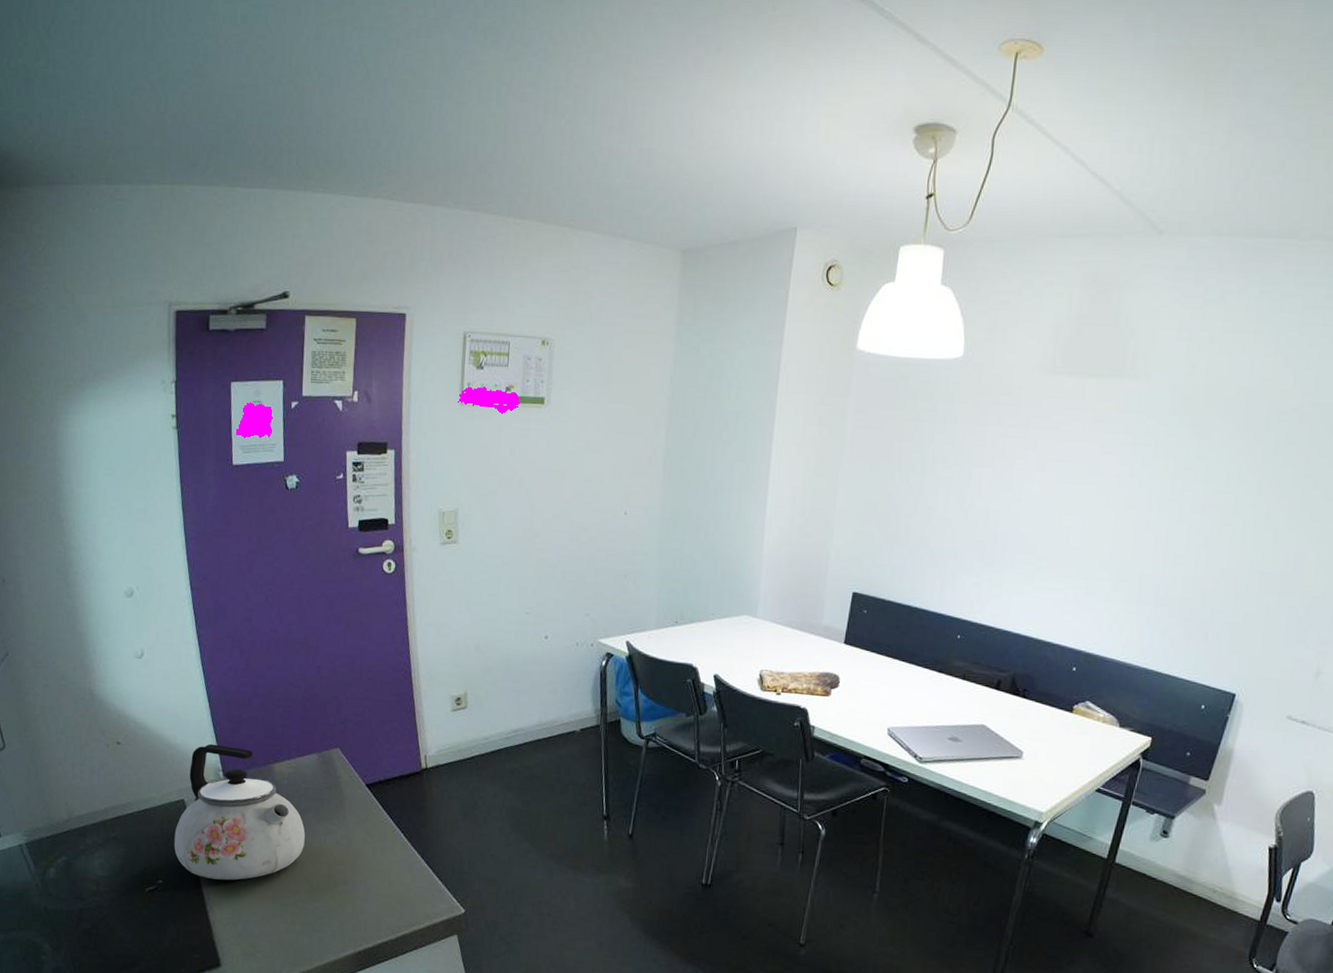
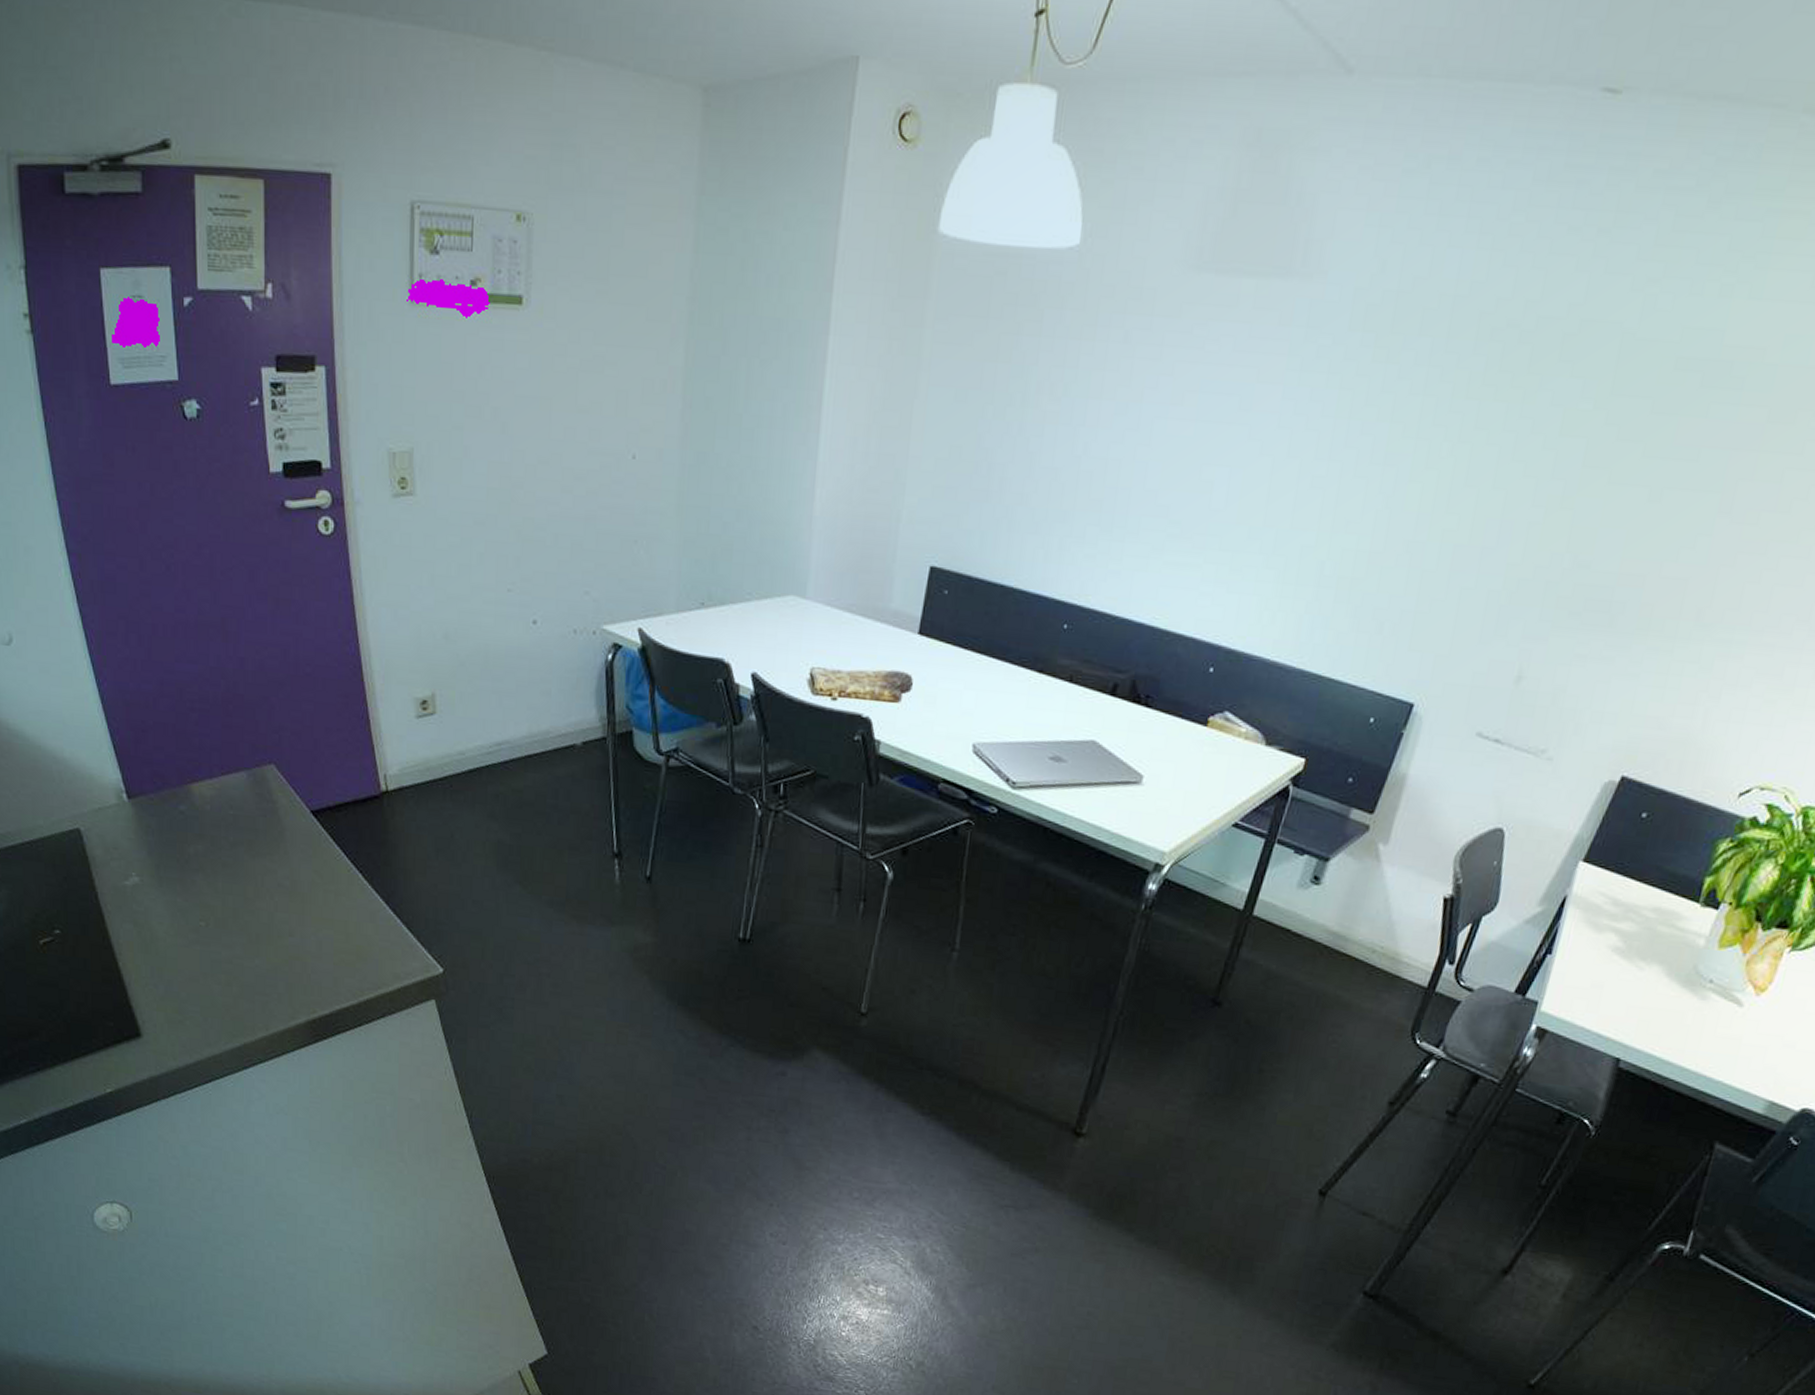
kettle: present [174,743,305,881] -> none [70,757,237,931]

